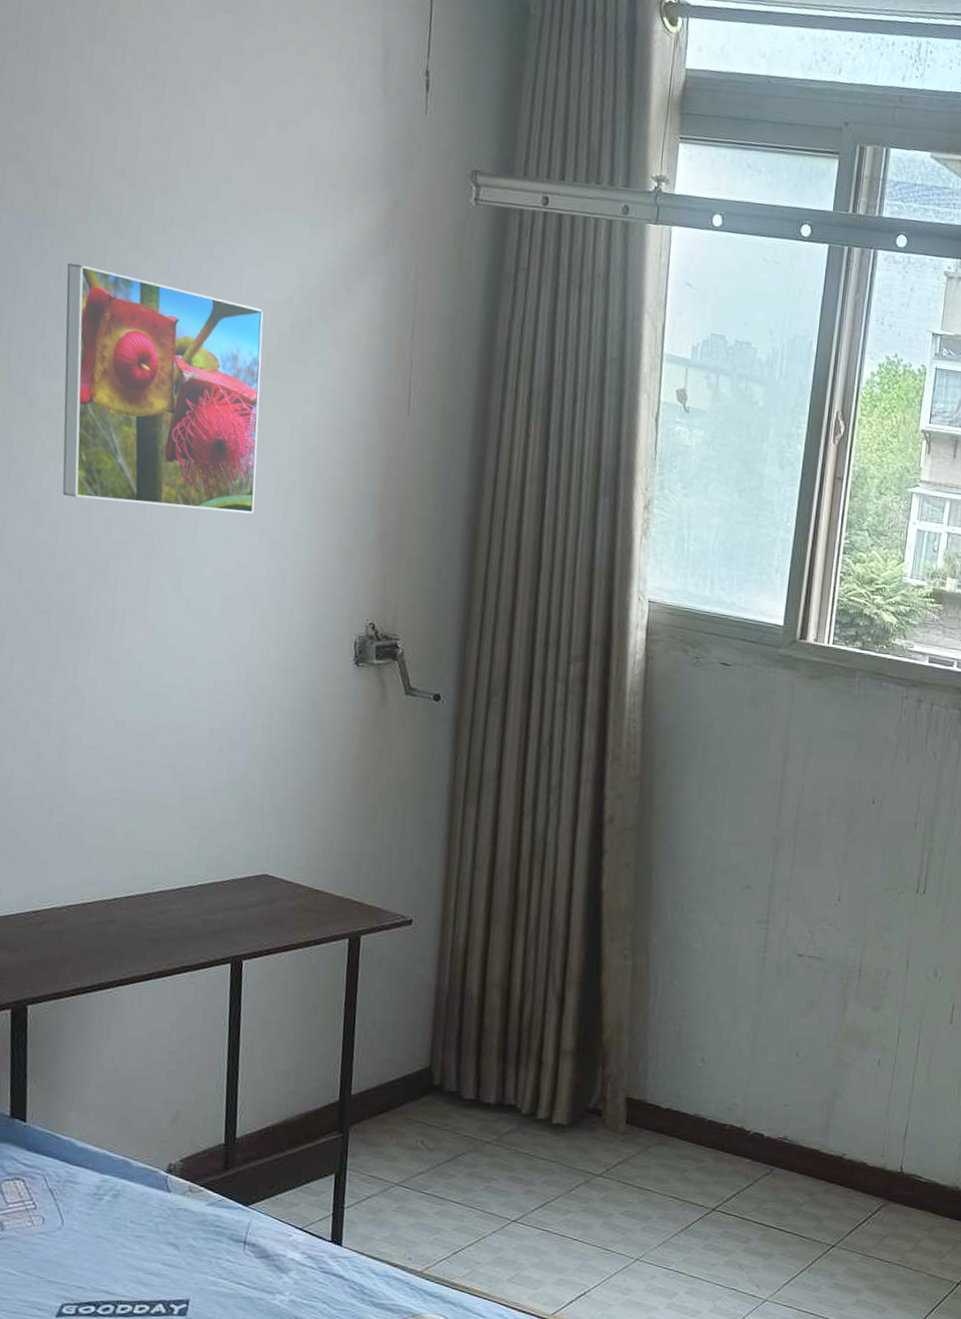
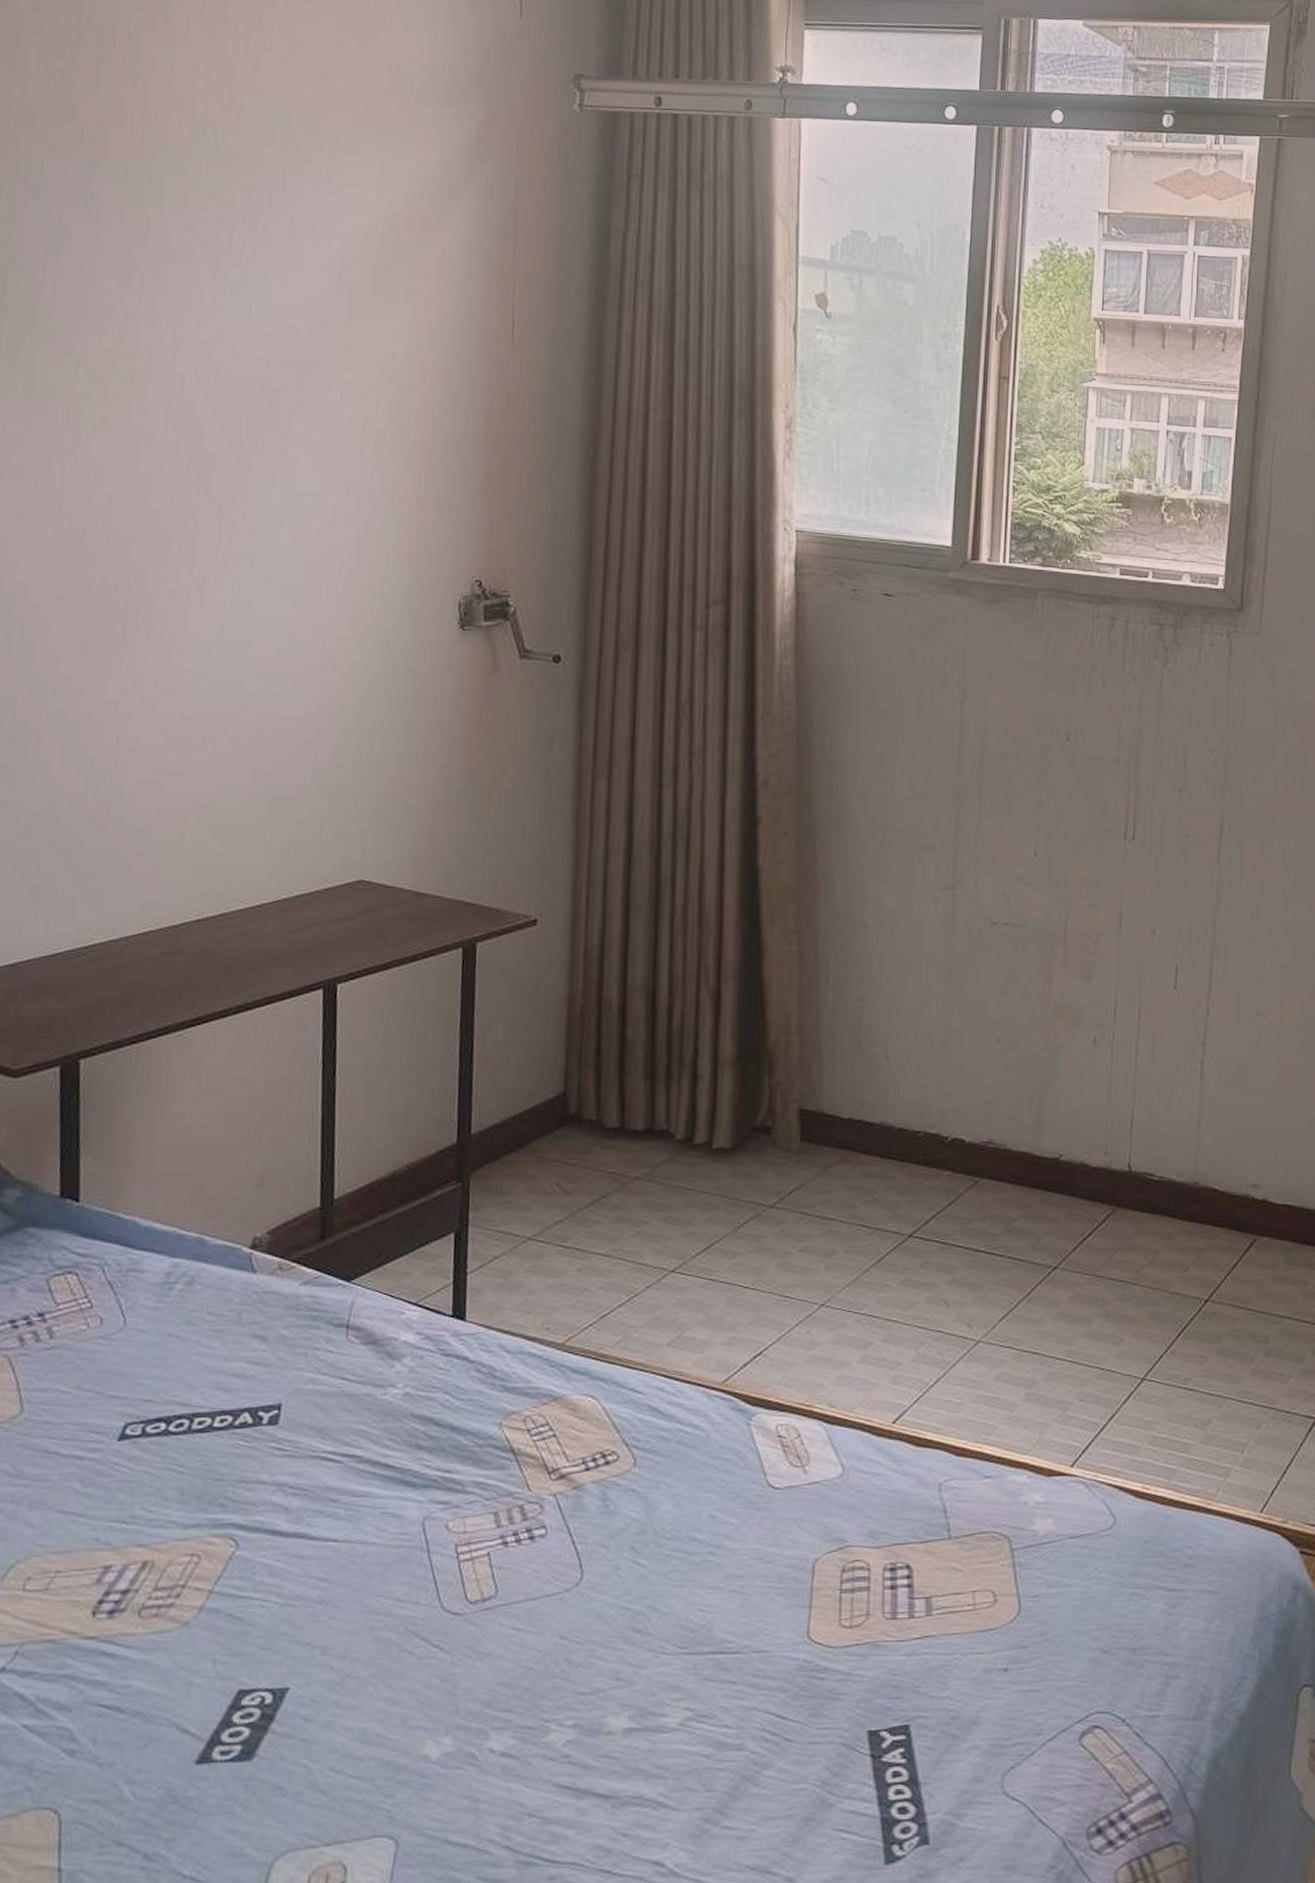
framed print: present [62,263,264,515] -> none [115,206,344,469]

